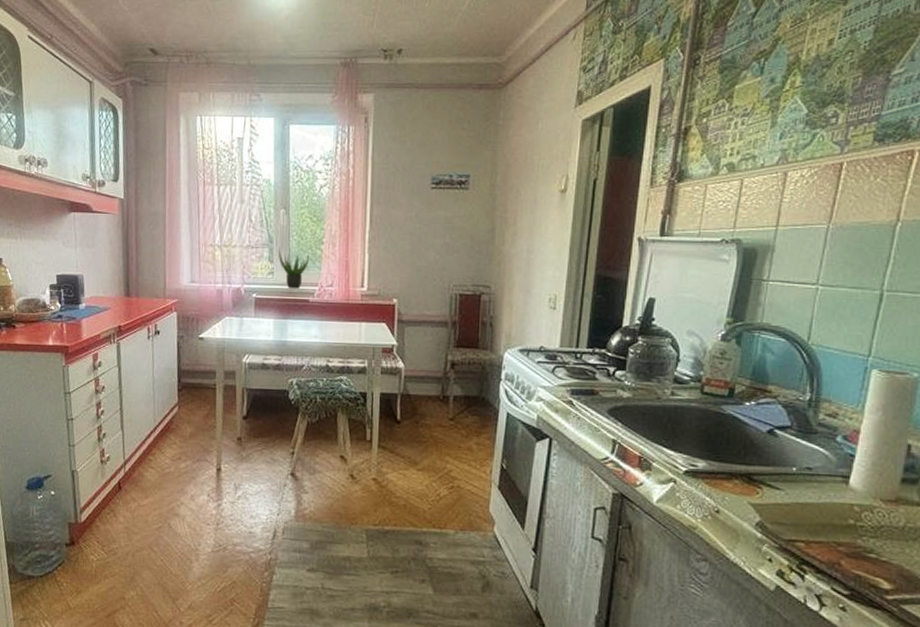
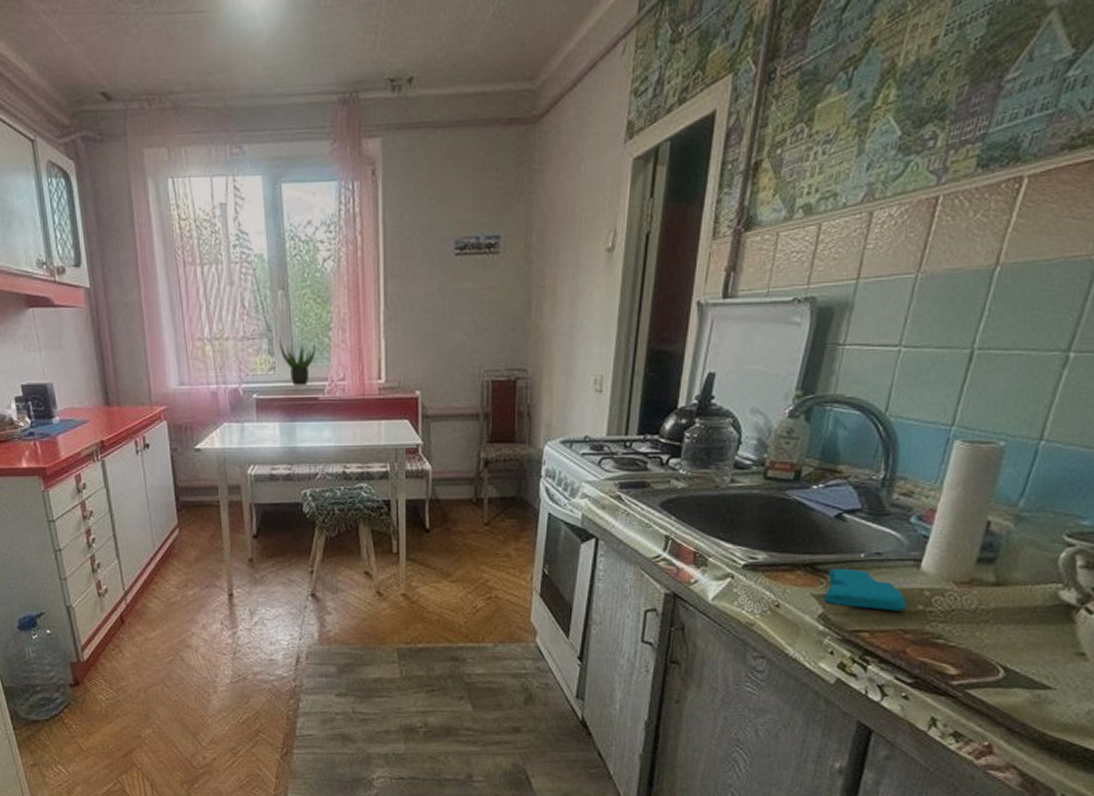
sponge: none [761,479,839,524] -> present [825,568,908,611]

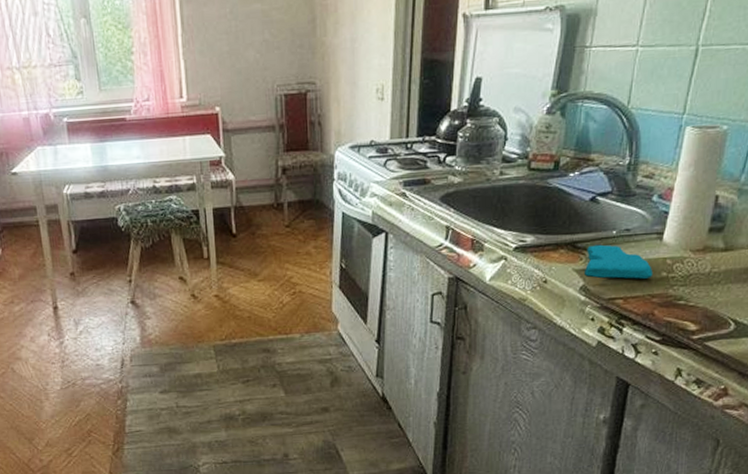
potted plant: present [279,335,317,387] -> none [85,61,121,109]

